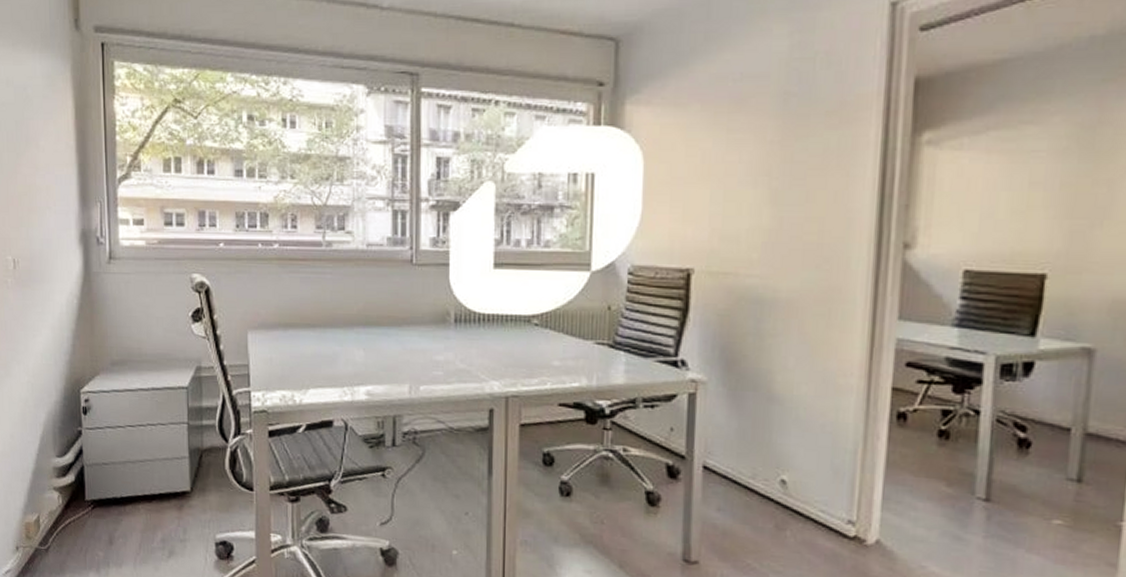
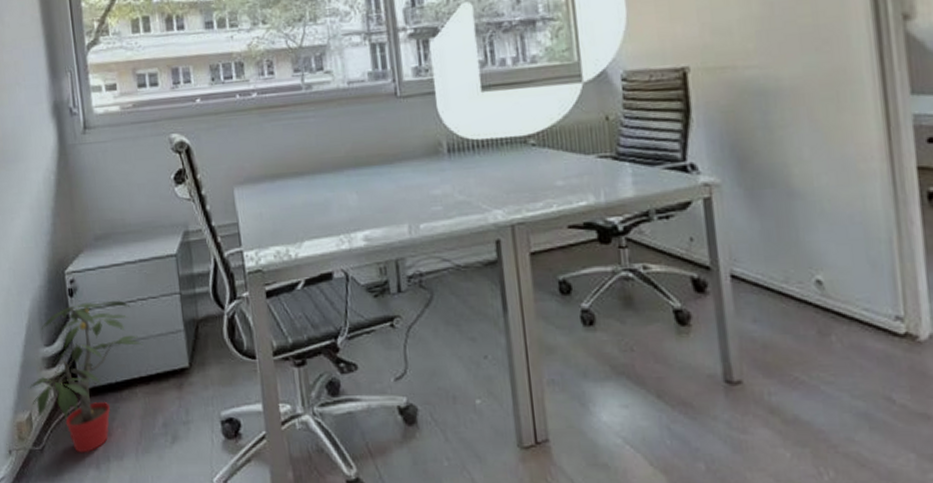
potted plant: none [38,421,148,557] -> present [28,300,143,453]

